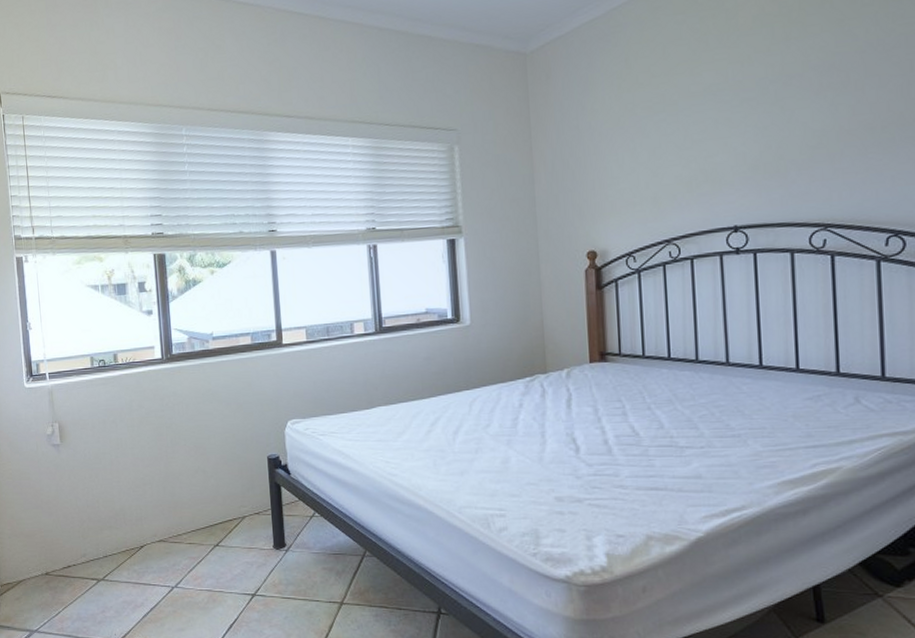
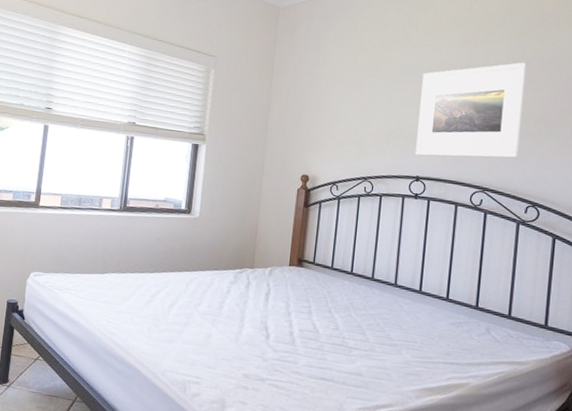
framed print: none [723,53,866,200] -> present [416,62,527,159]

